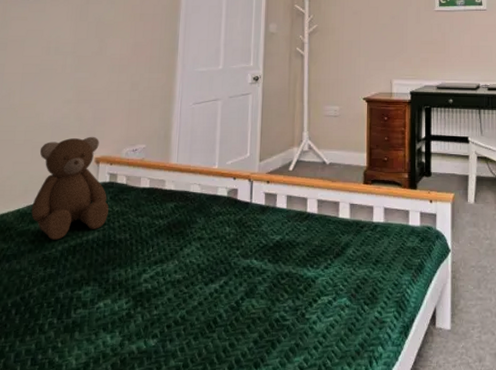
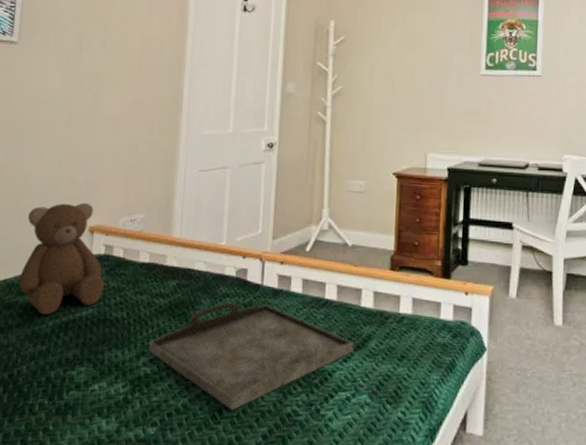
serving tray: none [149,220,334,319] -> present [149,302,355,410]

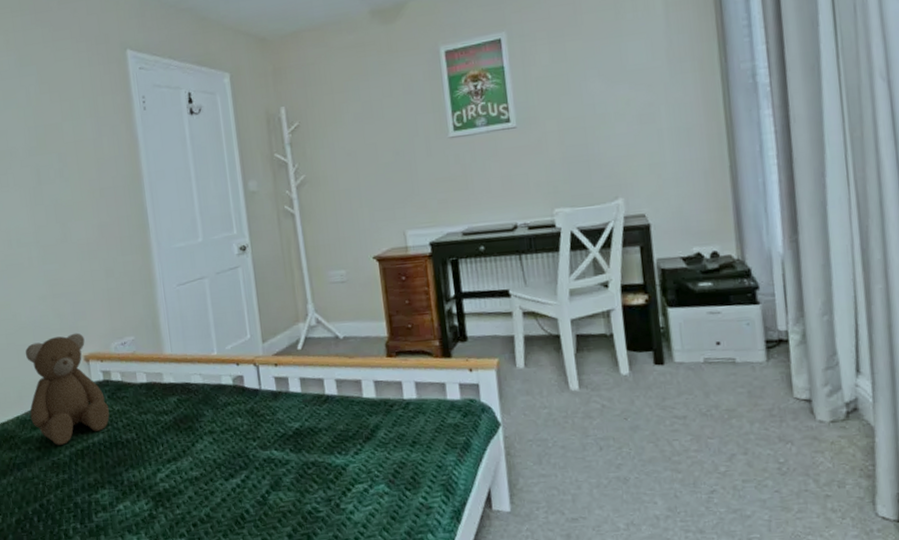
serving tray: present [149,302,355,410] -> none [162,408,364,514]

